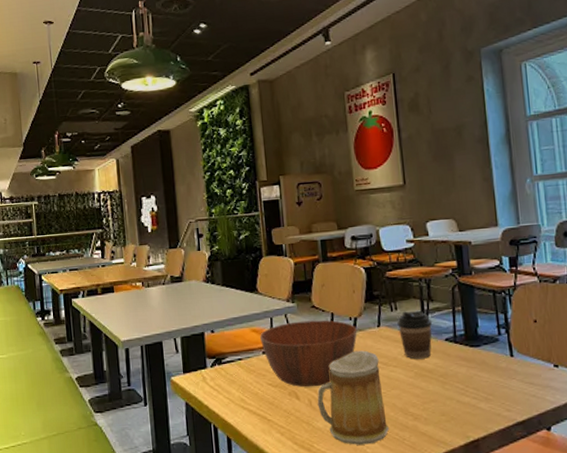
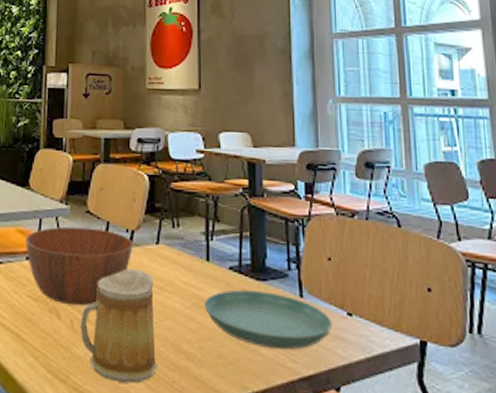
coffee cup: present [397,311,433,359] -> none [178,229,217,287]
saucer: none [426,355,542,402] -> present [205,289,333,350]

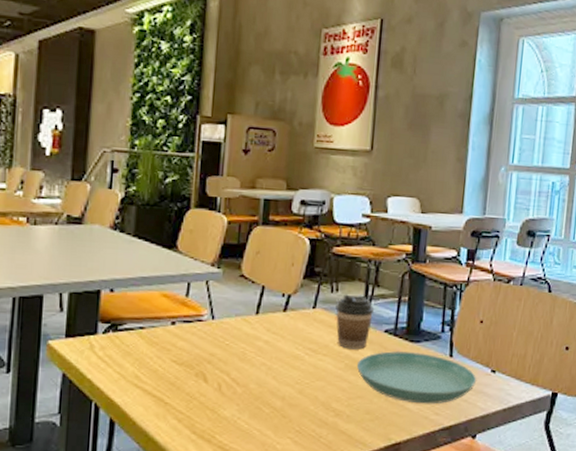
bowl: present [25,226,133,306] -> none [170,291,289,369]
mug: present [80,268,158,384] -> none [228,332,308,440]
coffee cup: none [178,229,217,287] -> present [335,294,375,350]

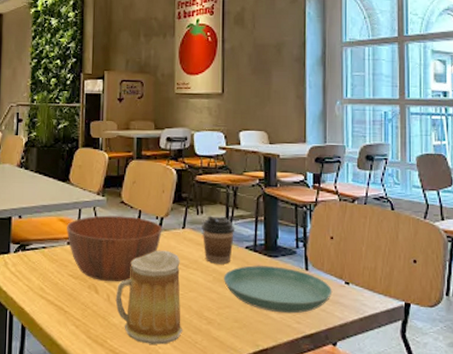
bowl: none [170,291,289,369] -> present [66,215,162,282]
mug: none [228,332,308,440] -> present [115,250,183,345]

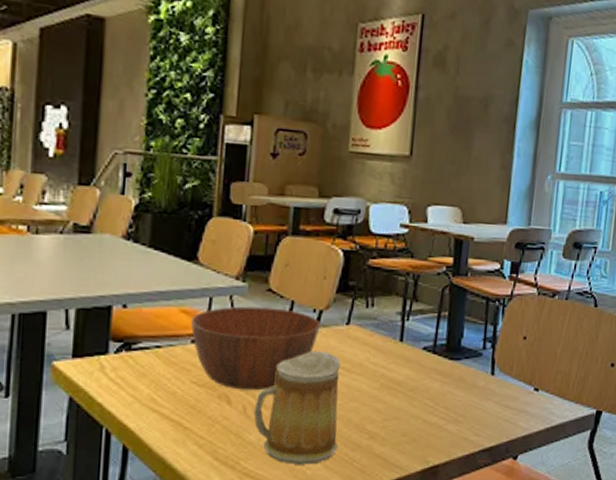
coffee cup: present [202,216,235,264] -> none [371,309,413,368]
saucer: present [224,265,333,314] -> none [393,368,519,425]

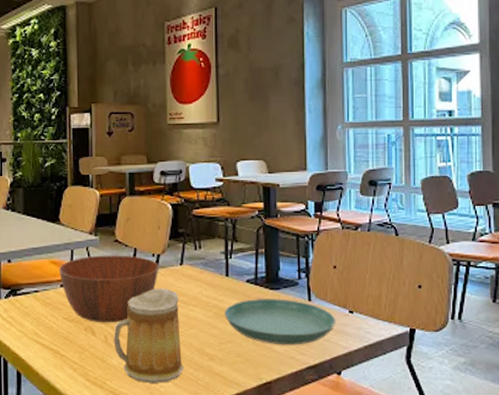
saucer: none [393,368,519,425] -> present [225,298,336,345]

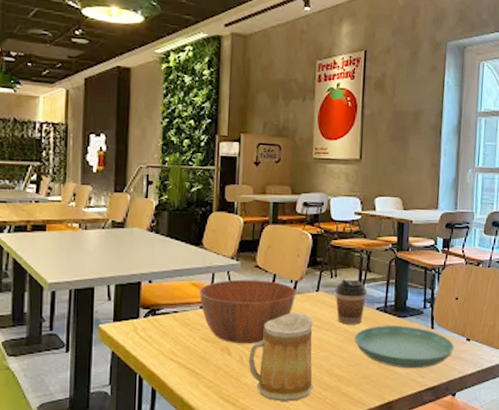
coffee cup: none [200,250,235,299] -> present [335,279,368,325]

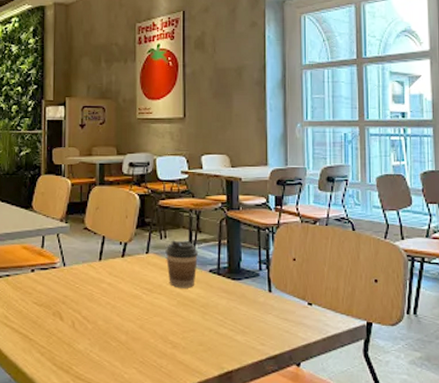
bowl: present [198,279,296,344] -> none [29,242,126,309]
mug: present [248,312,314,402] -> none [80,275,149,370]
saucer: present [355,324,455,369] -> none [188,288,296,336]

